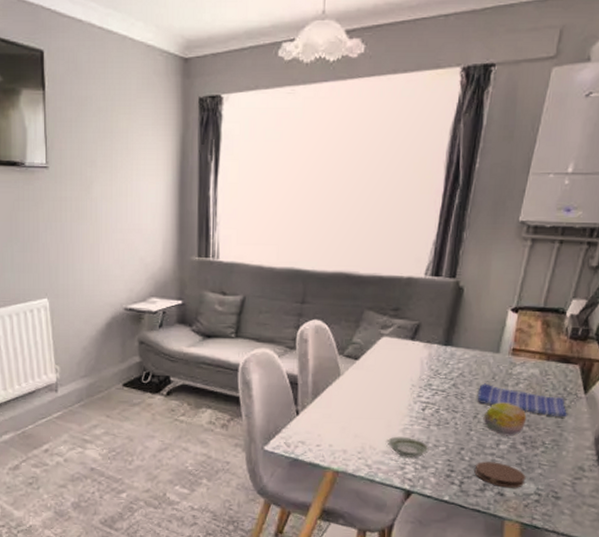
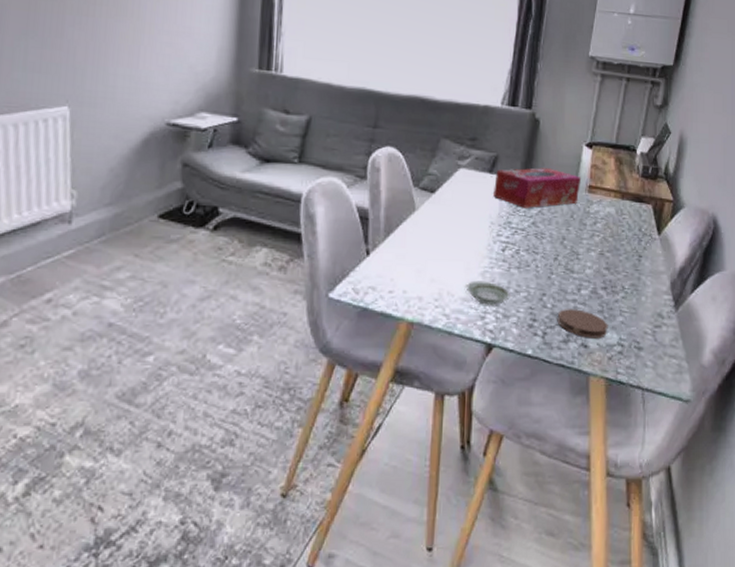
tissue box: none [415,333,505,371] -> present [494,168,582,208]
dish towel: present [478,383,567,418] -> none [558,222,643,260]
fruit: present [483,402,527,436] -> none [563,243,606,280]

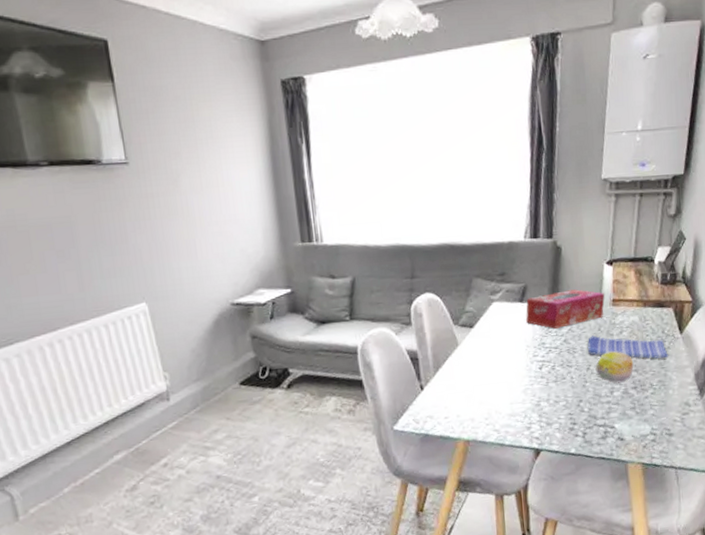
saucer: present [467,280,510,306] -> none [512,396,551,417]
coaster: present [557,309,608,338] -> none [594,409,641,432]
dish towel: none [558,222,643,260] -> present [588,335,668,359]
fruit: none [563,243,606,280] -> present [595,351,634,384]

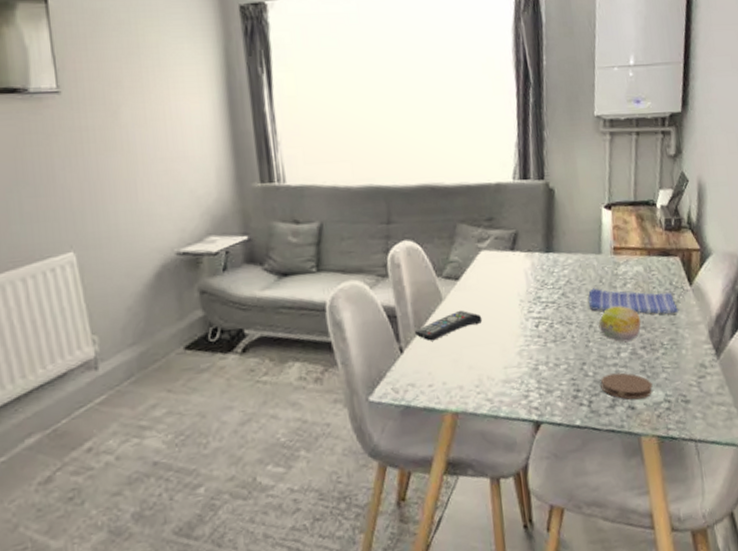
remote control: none [433,353,493,380] -> present [414,310,483,341]
tissue box: present [526,289,605,329] -> none [518,236,605,281]
coaster: none [594,409,641,432] -> present [600,372,653,400]

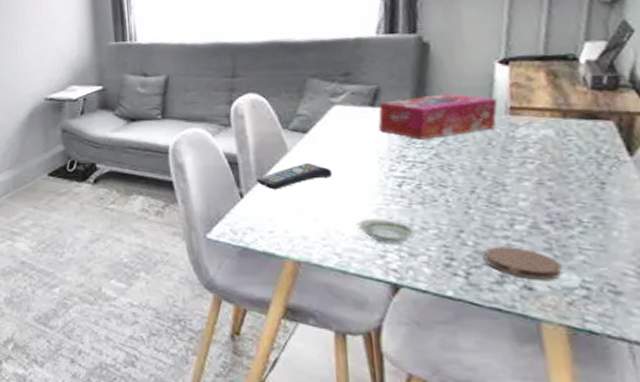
saucer: none [505,359,551,384] -> present [358,218,415,245]
tissue box: none [518,236,605,281] -> present [378,93,498,139]
dish towel: present [588,288,678,314] -> none [471,151,608,188]
fruit: present [598,306,641,343] -> none [484,172,548,214]

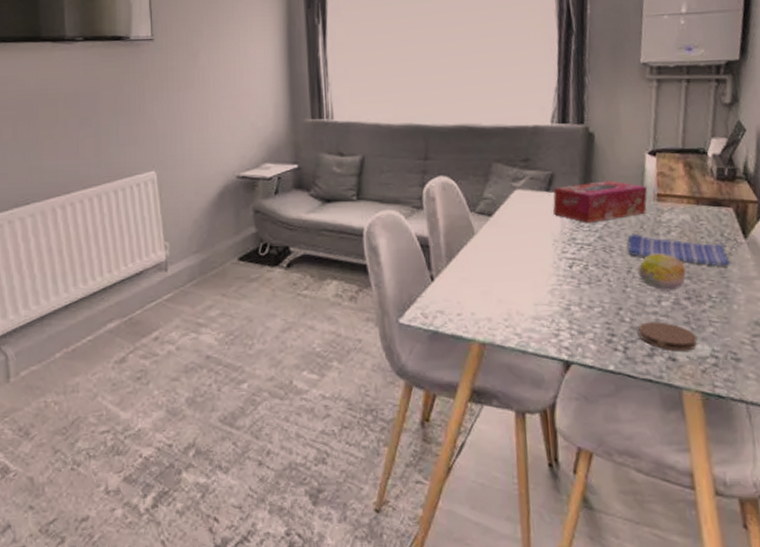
remote control: present [255,162,333,190] -> none [445,245,514,272]
saucer: present [358,218,415,245] -> none [536,298,583,323]
dish towel: none [471,151,608,188] -> present [628,233,730,267]
fruit: none [484,172,548,214] -> present [638,253,686,291]

